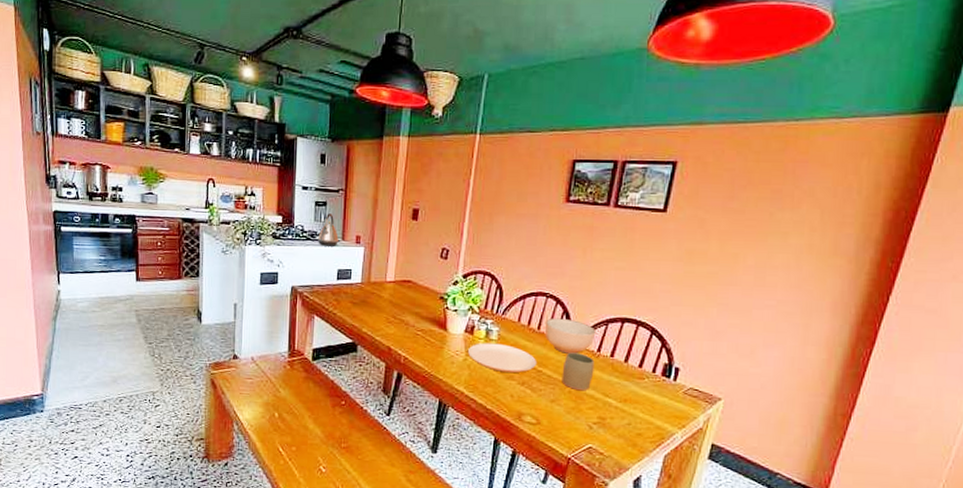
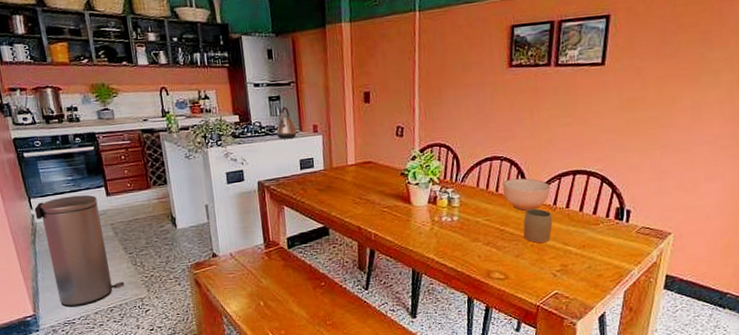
pedal bin: none [61,276,139,392] -> present [34,194,125,308]
plate: present [468,343,536,374] -> none [434,209,498,236]

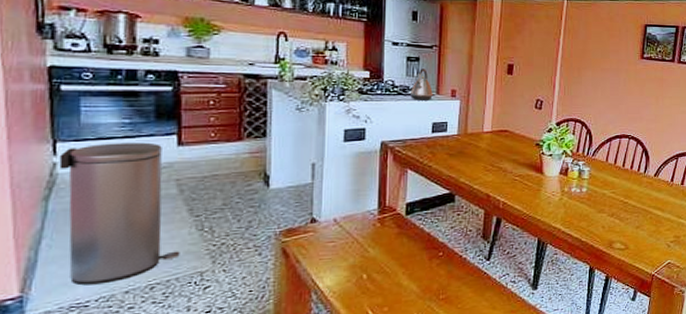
bowl: present [502,178,551,211] -> none [628,155,669,185]
mug: present [523,208,553,243] -> none [644,184,669,216]

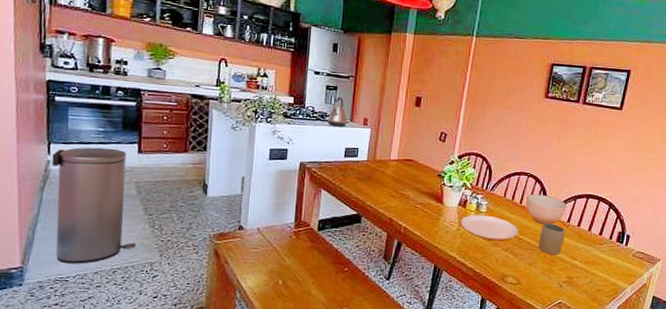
plate: none [564,182,623,207] -> present [461,215,518,241]
bowl: none [628,155,669,185] -> present [525,194,567,224]
mug: none [644,184,669,216] -> present [538,223,565,255]

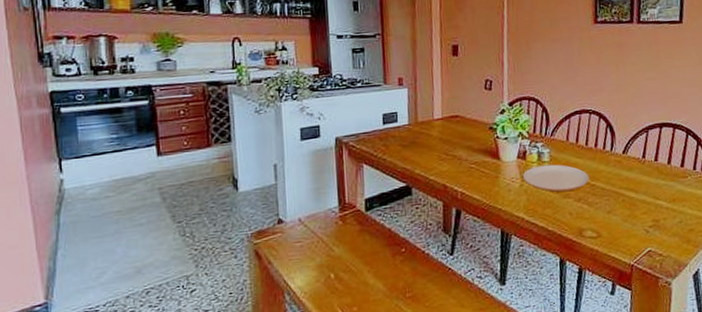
pedal bin: present [51,147,136,264] -> none [65,155,168,292]
kettle: present [326,97,347,127] -> none [357,59,381,93]
bowl: present [525,194,567,224] -> none [591,131,639,165]
mug: present [538,223,565,255] -> none [613,162,643,198]

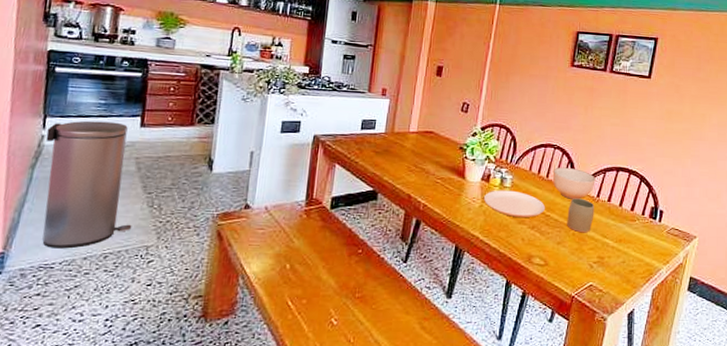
pedal bin: none [65,155,168,292] -> present [42,120,132,249]
bowl: none [591,131,639,165] -> present [552,167,596,199]
mug: none [613,162,643,198] -> present [567,198,595,233]

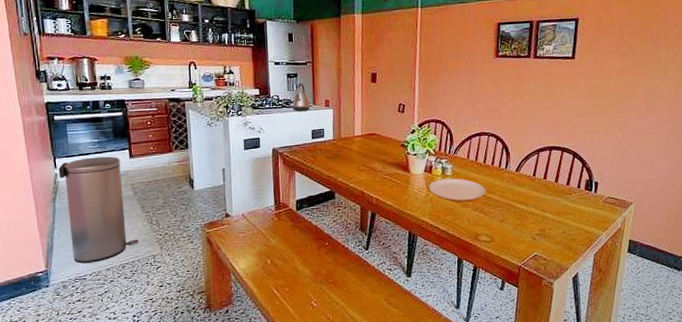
kettle: none [343,67,365,98] -> present [291,83,310,112]
bowl: present [552,167,596,199] -> none [489,152,531,181]
mug: present [567,198,595,233] -> none [507,179,533,210]

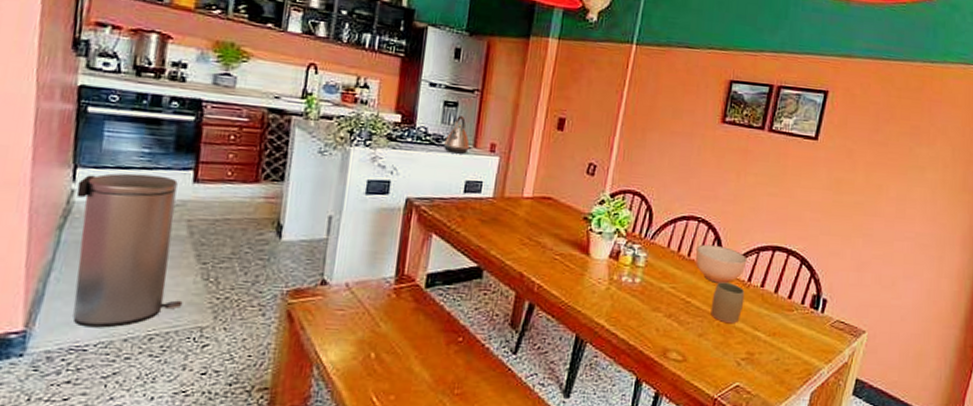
plate: present [429,178,486,202] -> none [612,270,685,305]
bowl: none [489,152,531,181] -> present [695,244,747,284]
mug: none [507,179,533,210] -> present [711,282,745,324]

